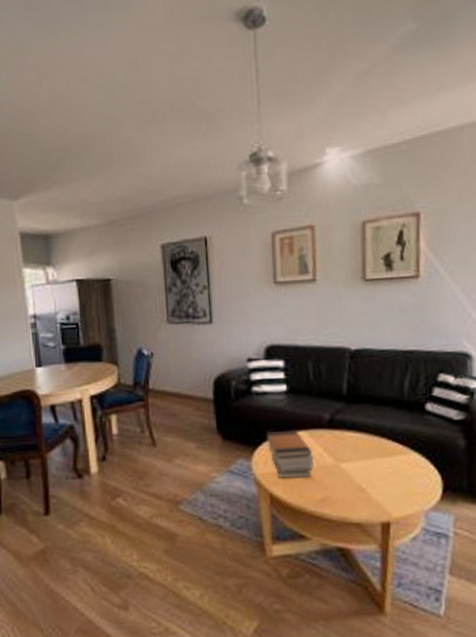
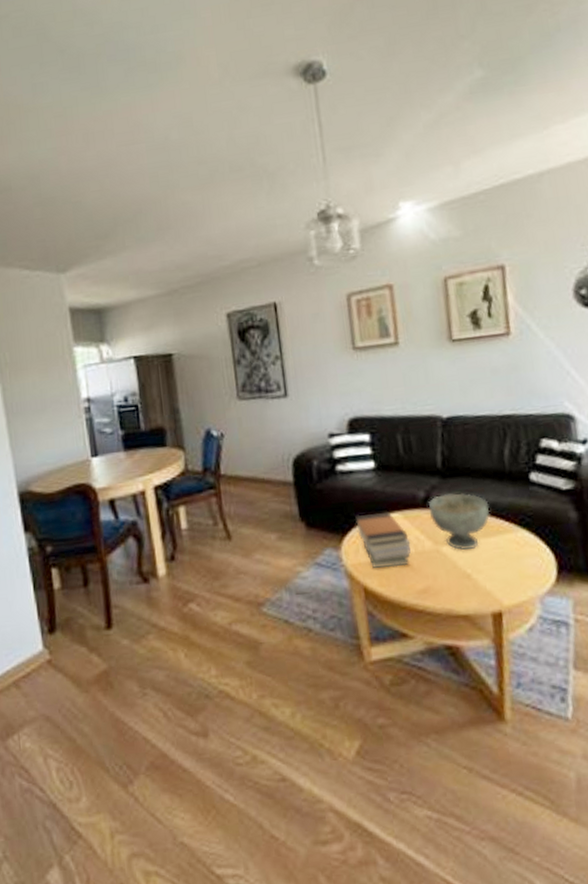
decorative bowl: none [332,417,387,467] -> present [428,493,491,550]

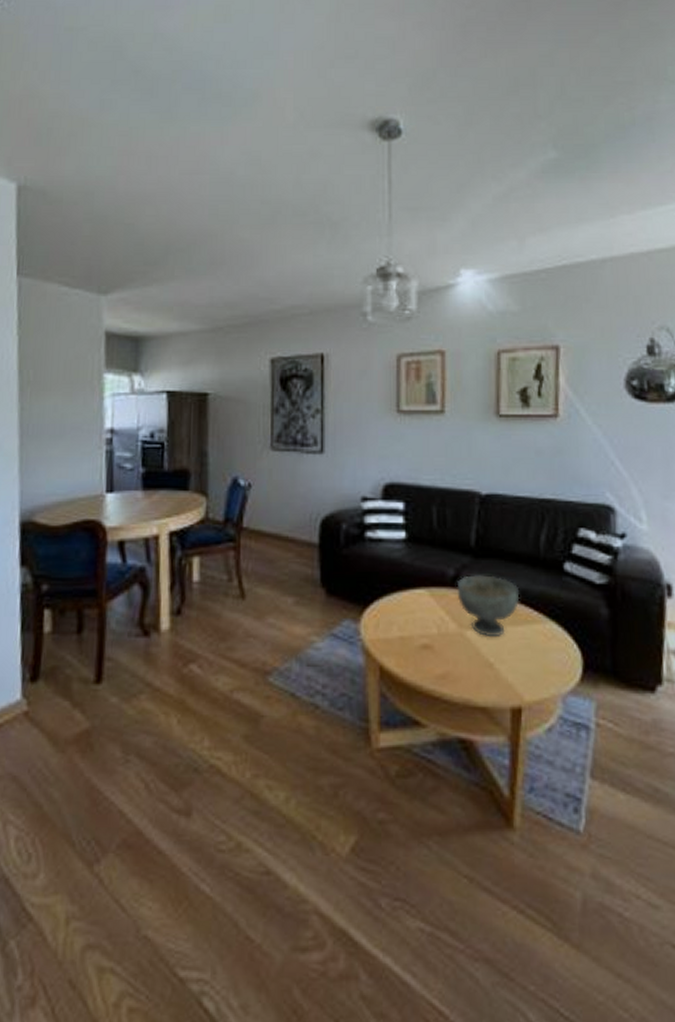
book stack: present [355,511,411,568] -> none [379,586,434,648]

